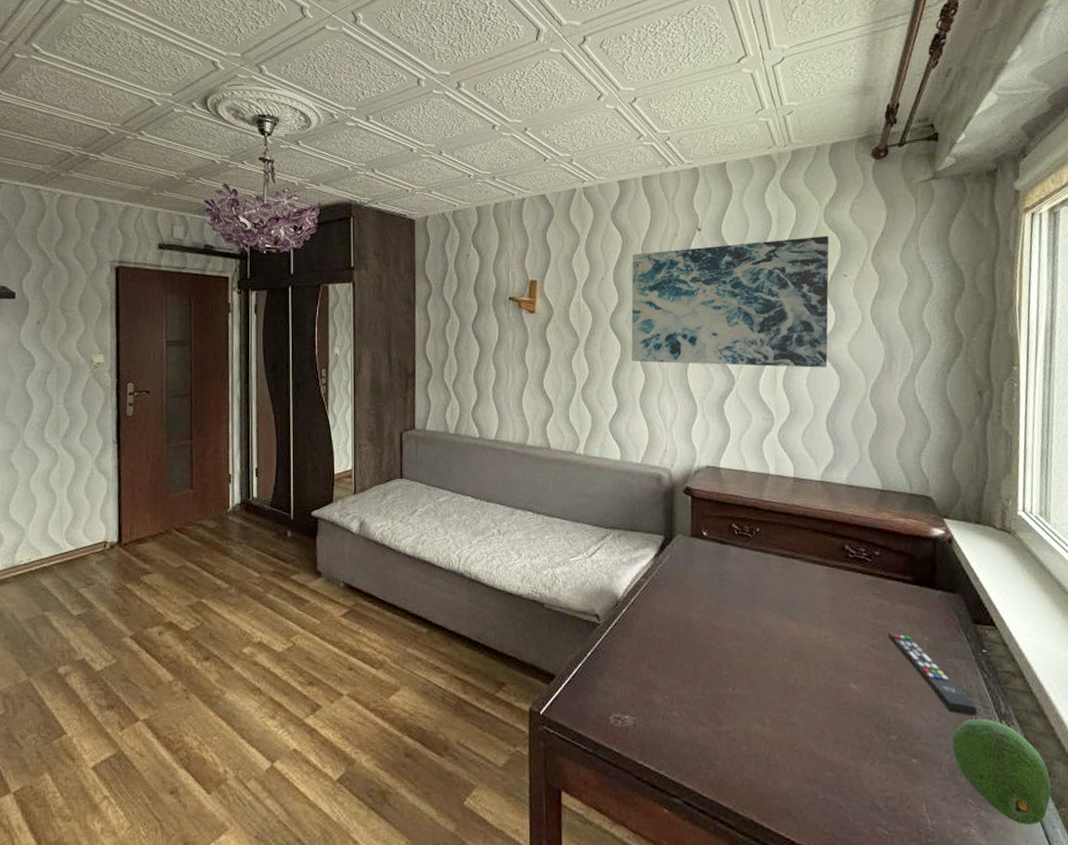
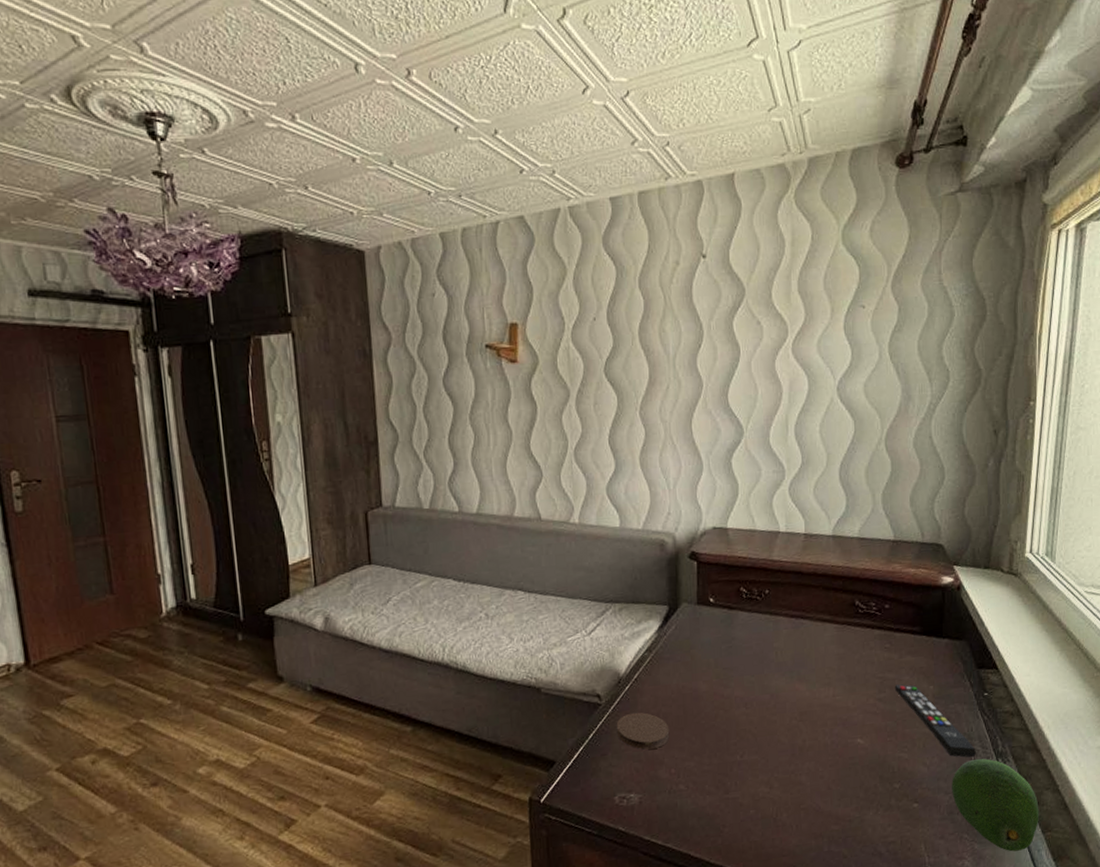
coaster: none [613,635,664,673] -> present [616,712,670,750]
wall art: present [631,235,830,368] -> none [627,260,847,416]

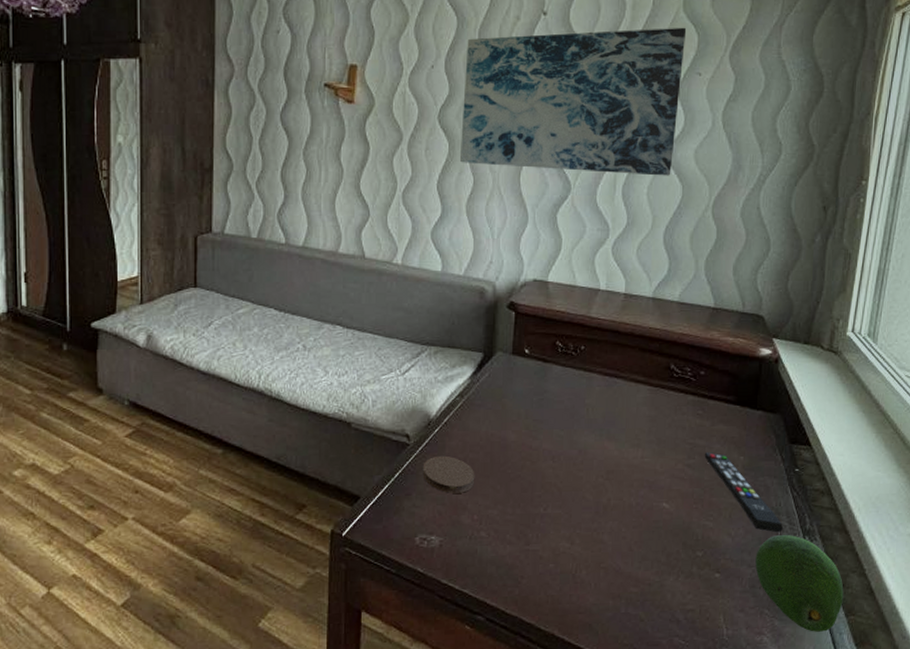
wall art: none [627,260,847,416] -> present [460,27,687,176]

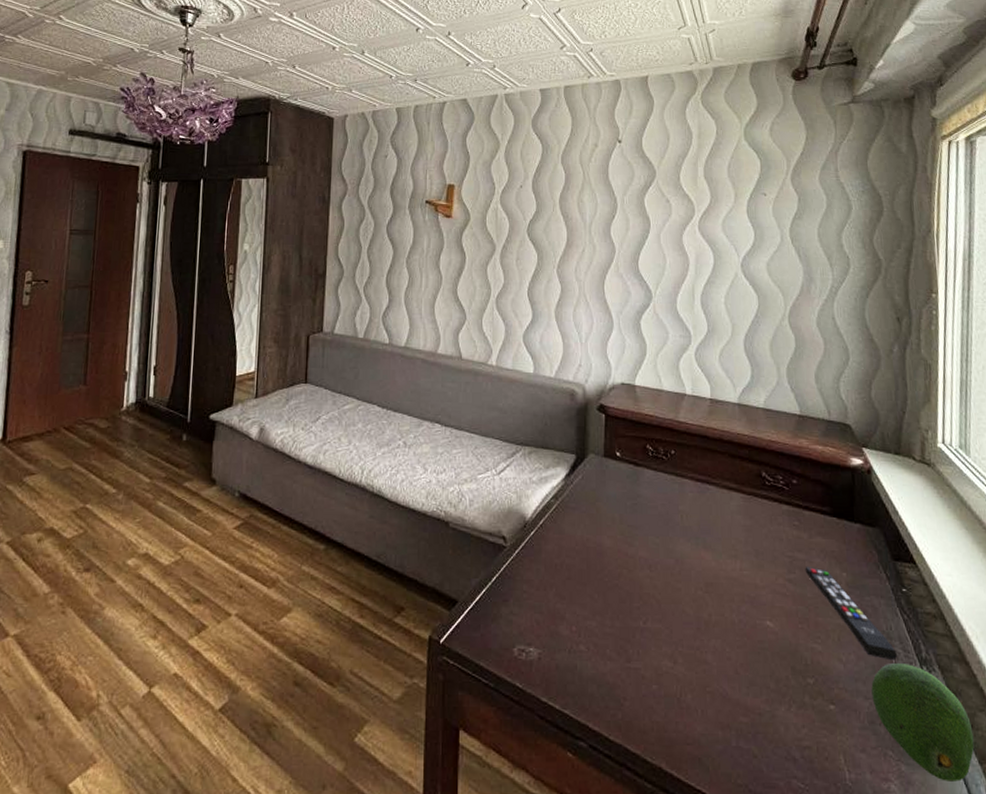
coaster: present [422,455,475,493] -> none [519,560,572,601]
wall art: present [460,27,687,176] -> none [548,153,749,287]

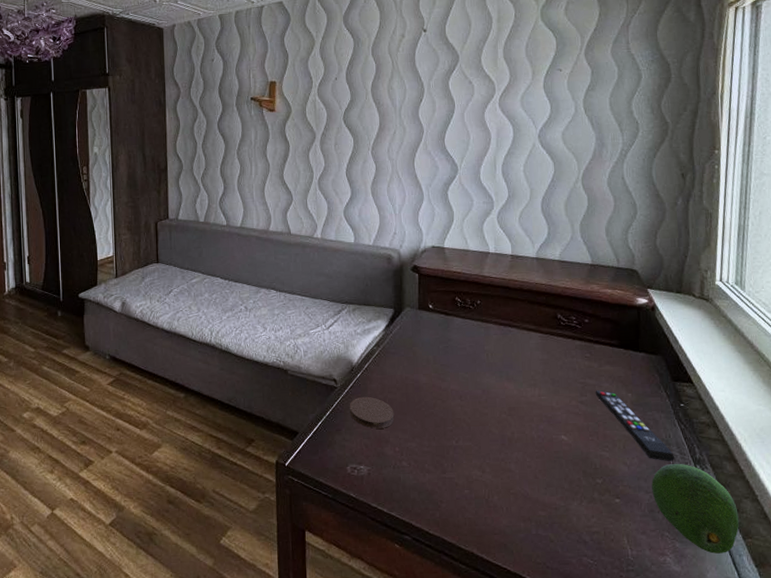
coaster: none [519,560,572,601] -> present [349,396,395,429]

